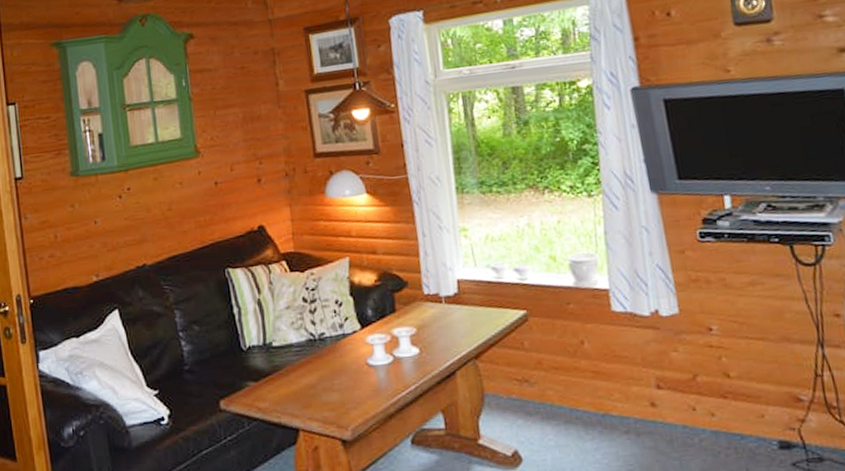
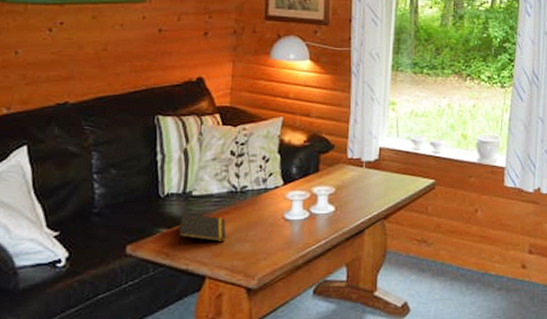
notepad: none [265,364,312,398] -> present [178,213,226,245]

